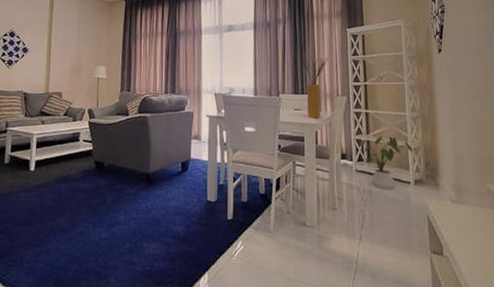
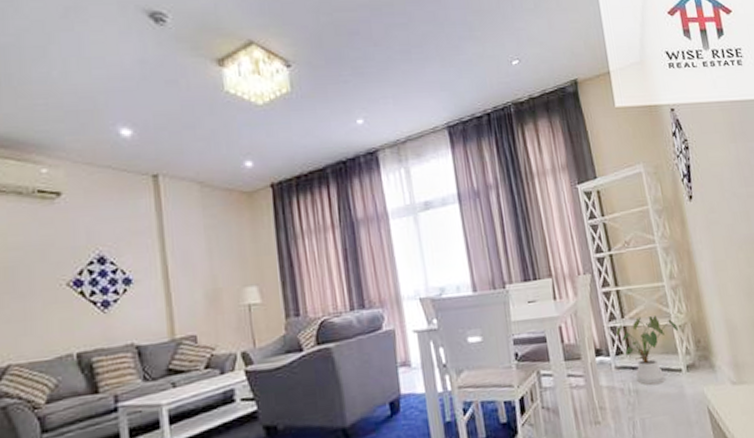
vase: present [303,55,329,119] -> none [530,226,562,311]

